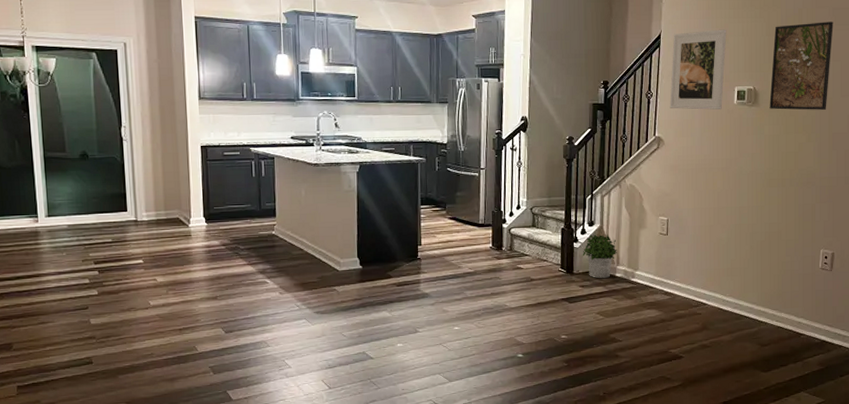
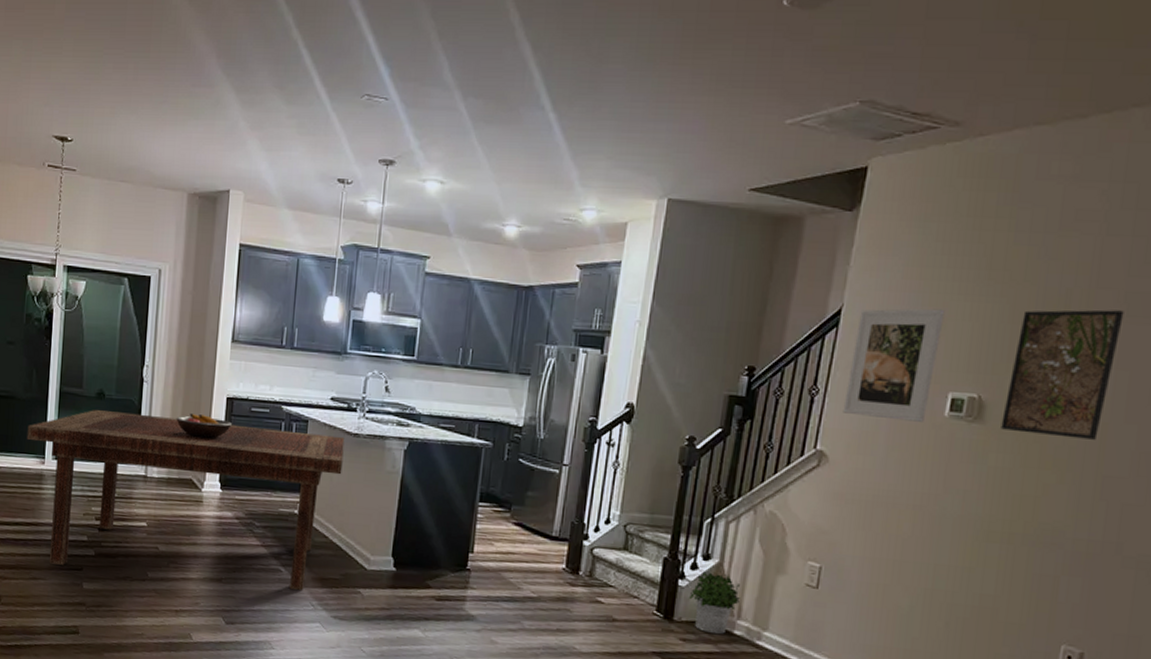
dining table: none [16,167,308,308] -> present [27,409,345,590]
fruit bowl: none [157,162,208,183] -> present [176,412,232,439]

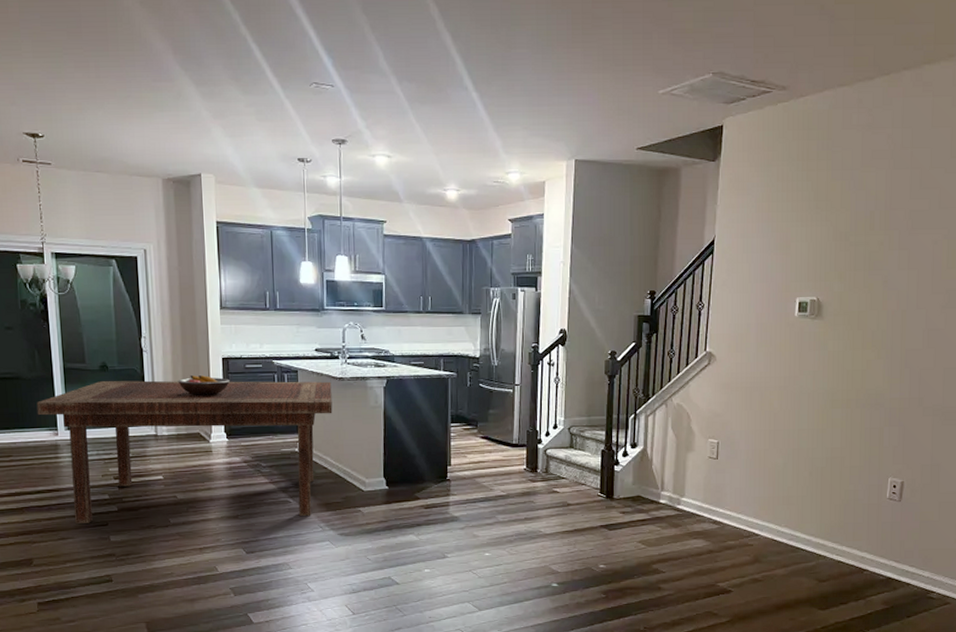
potted plant: present [688,571,740,634] -> none [623,457,662,504]
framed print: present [842,308,945,422] -> none [723,234,788,323]
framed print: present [1001,309,1124,440] -> none [834,225,910,324]

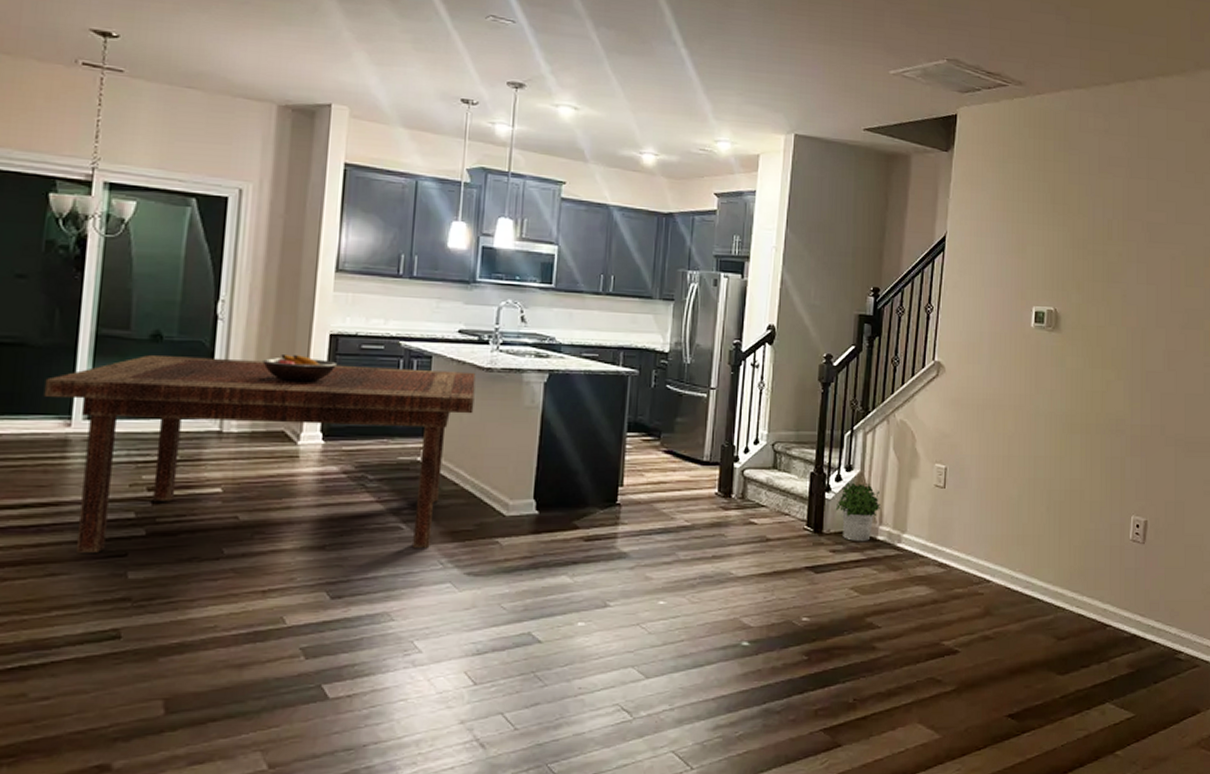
potted plant: none [623,457,662,504] -> present [835,482,880,541]

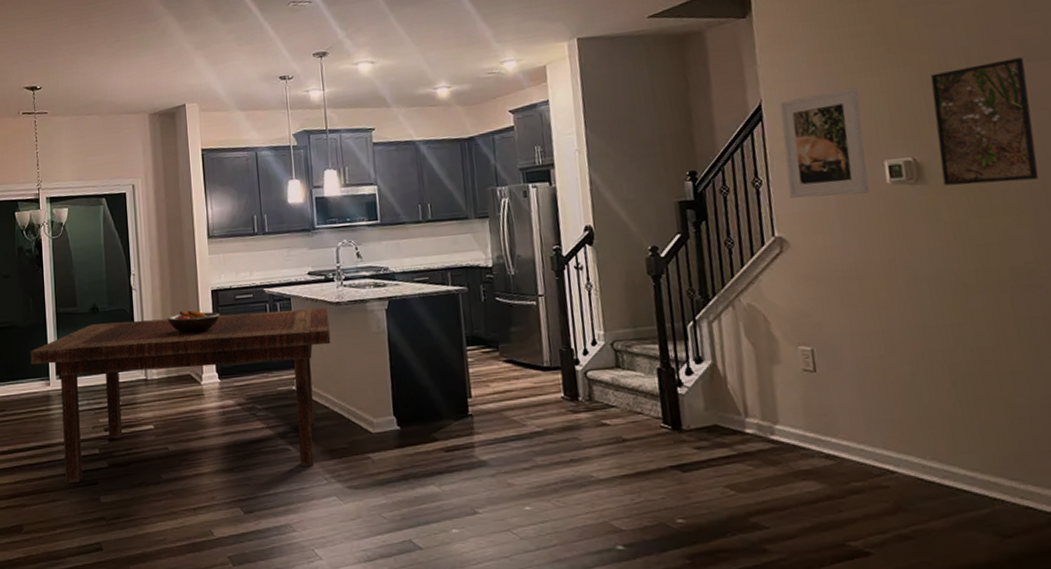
potted plant: present [835,482,880,541] -> none [691,374,743,436]
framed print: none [953,235,1024,333] -> present [779,87,869,199]
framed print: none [1073,237,1148,342] -> present [930,57,1039,186]

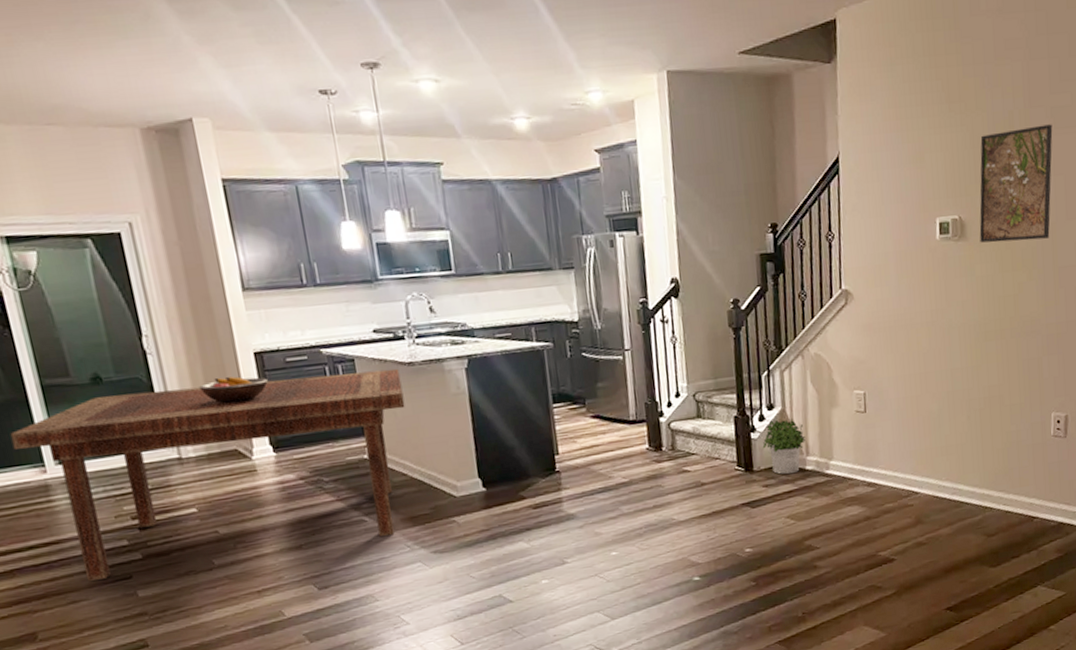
potted plant: none [691,374,743,436] -> present [762,418,806,474]
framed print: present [779,87,869,199] -> none [854,144,922,253]

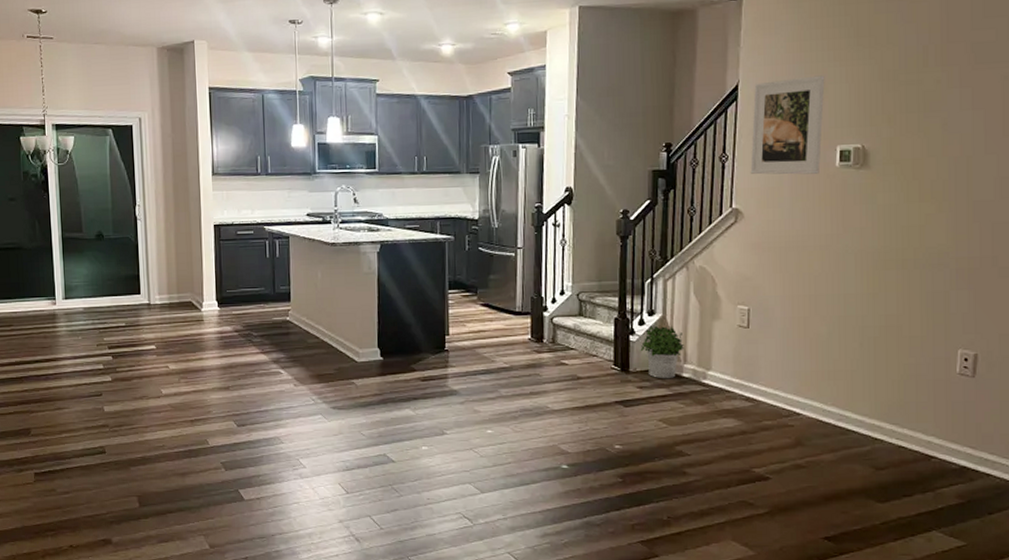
dining table: present [10,368,405,581] -> none [36,247,325,393]
fruit bowl: present [199,376,268,404] -> none [170,242,221,264]
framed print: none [854,144,922,253] -> present [750,75,825,175]
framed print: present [979,124,1053,243] -> none [884,59,973,173]

